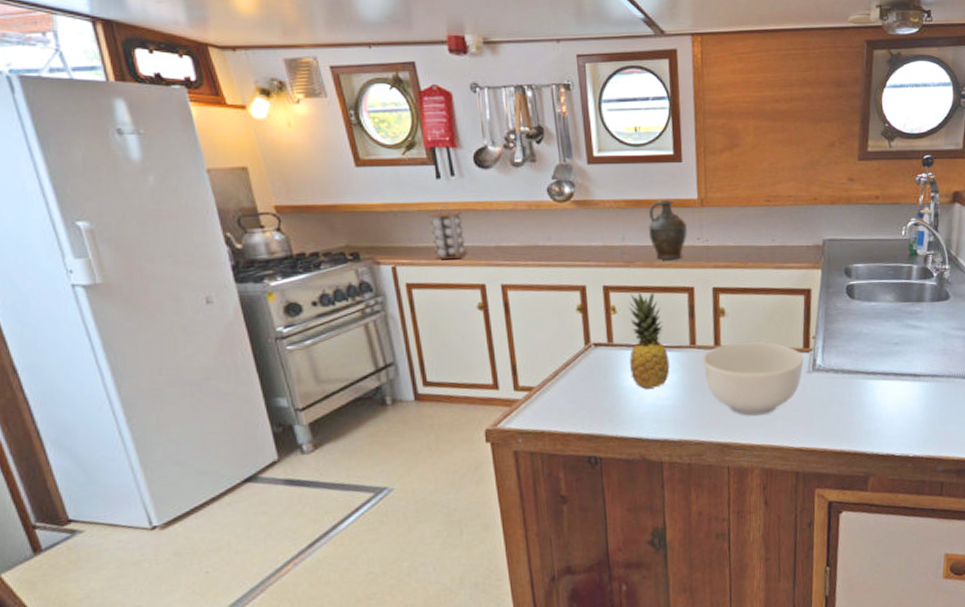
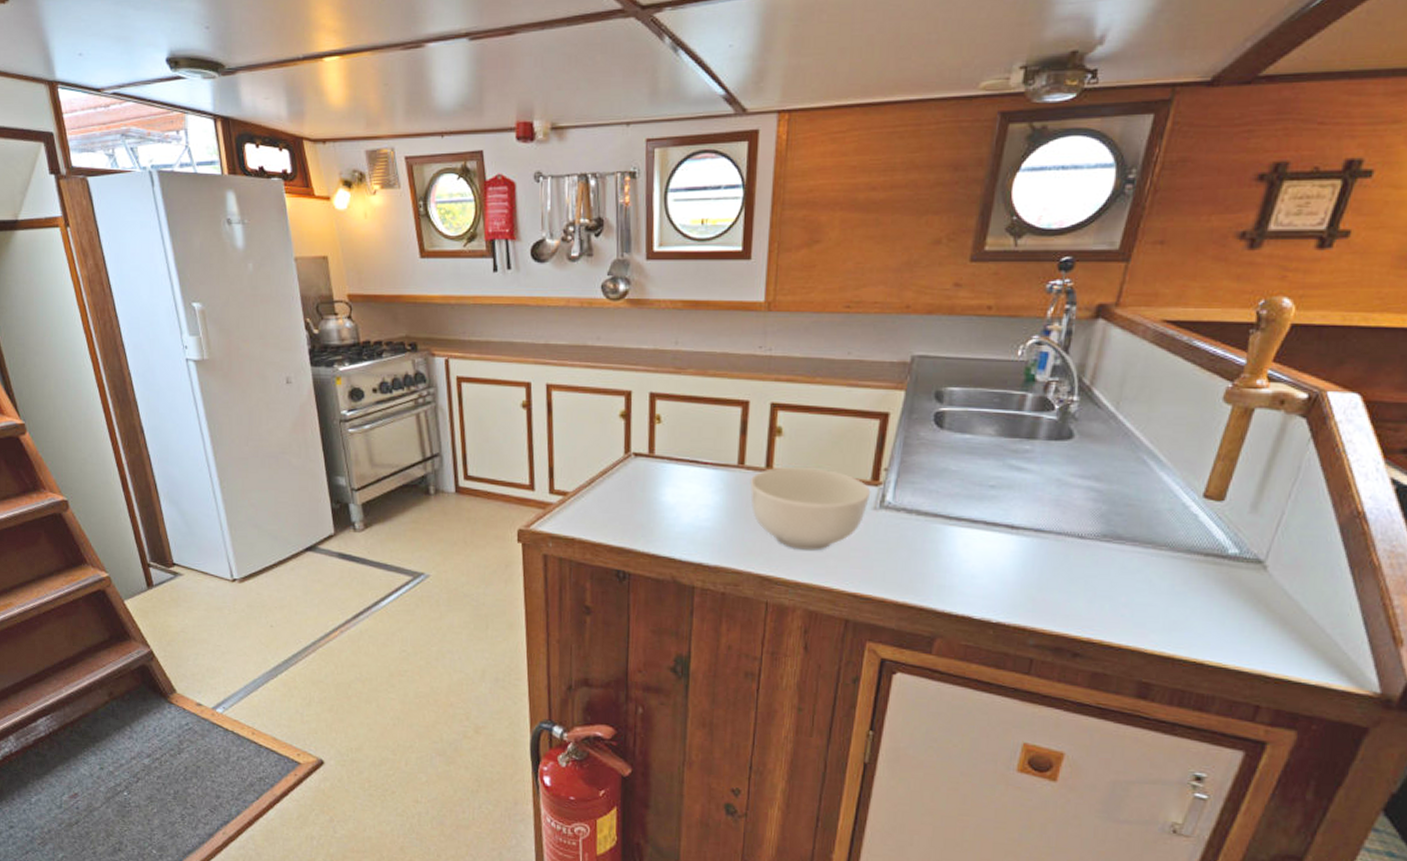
spice rack: present [428,205,468,261] -> none [483,299,517,356]
fruit: present [628,292,670,389] -> none [670,403,713,507]
ceramic jug: present [648,200,688,259] -> none [704,302,750,368]

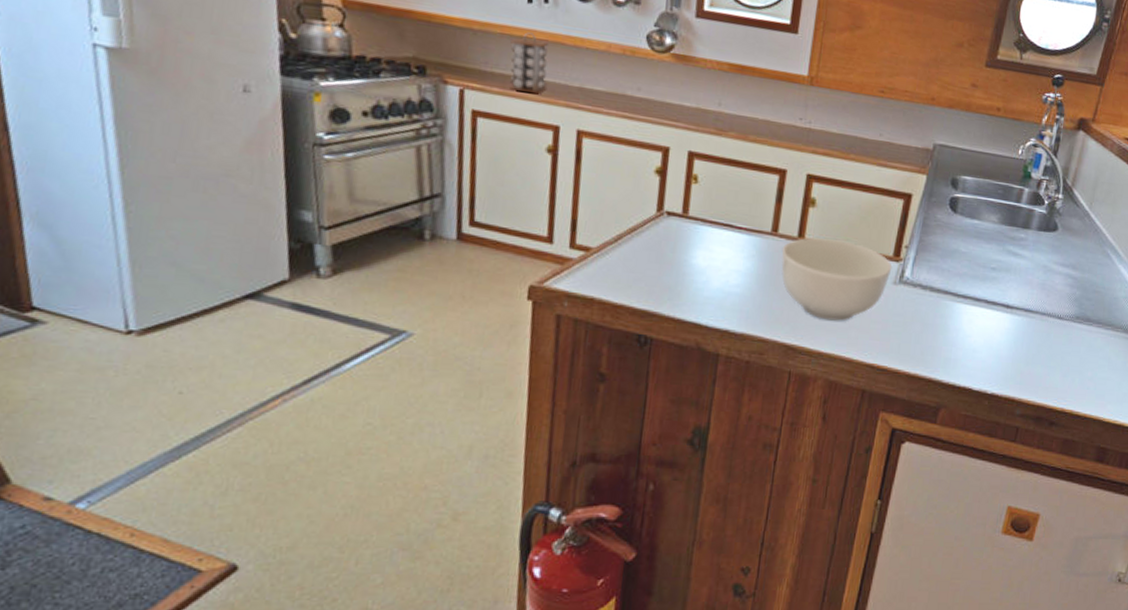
spice rack: none [483,299,517,356] -> present [509,32,548,94]

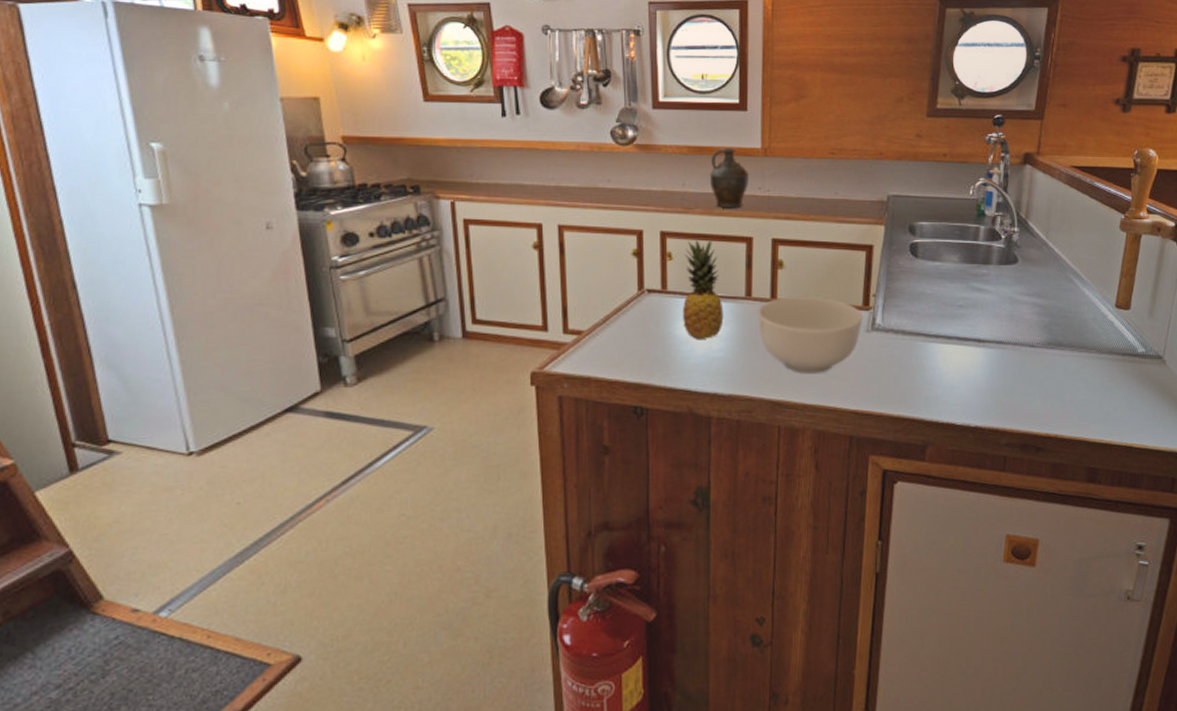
spice rack: present [509,32,548,94] -> none [491,143,527,198]
fruit: none [701,164,747,272] -> present [683,240,724,339]
ceramic jug: none [747,70,792,136] -> present [709,148,750,207]

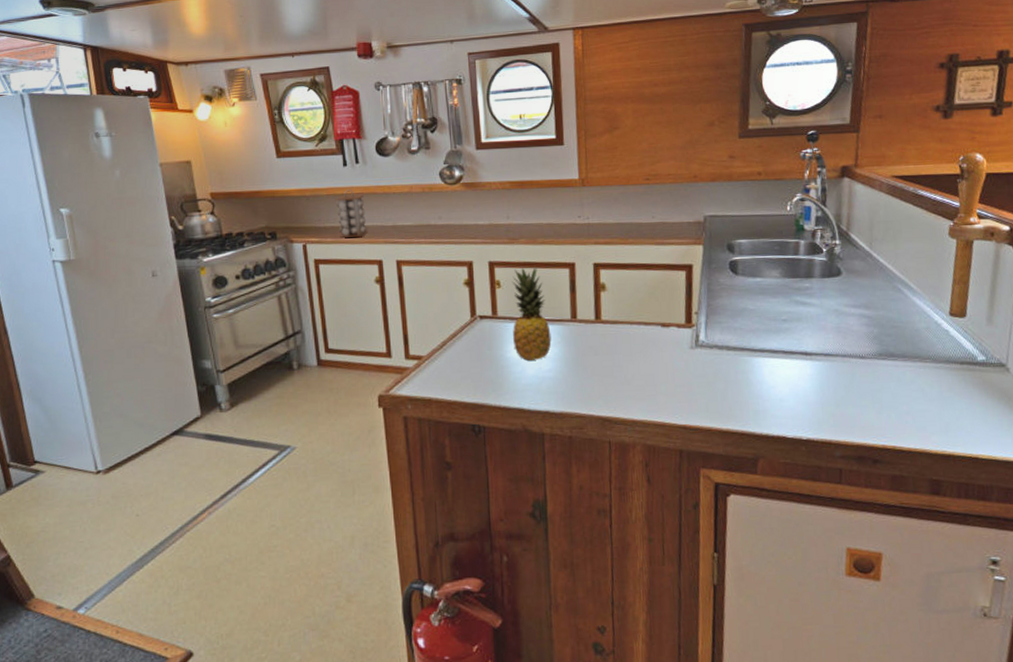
spice rack: none [491,143,527,198] -> present [335,189,368,239]
ceramic jug: present [709,148,750,207] -> none [531,181,569,236]
bowl: present [757,296,863,373] -> none [583,316,687,391]

